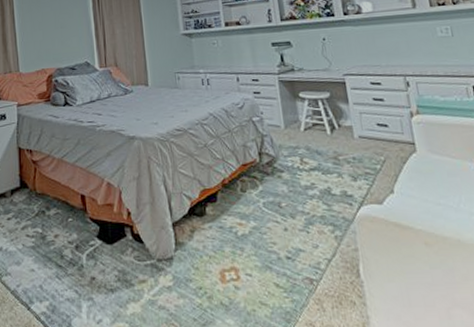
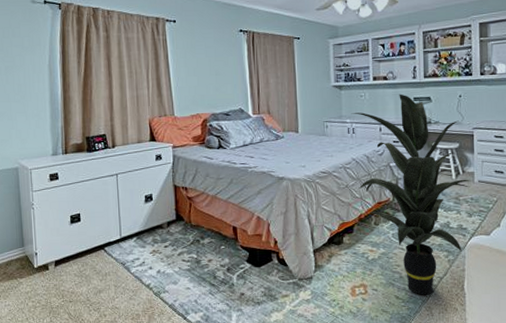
indoor plant: none [204,39,351,283] -> present [351,94,471,295]

